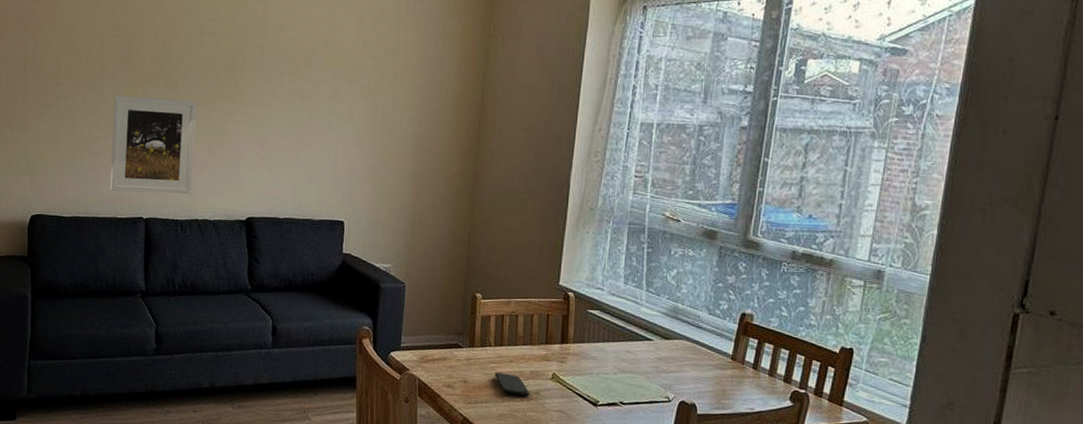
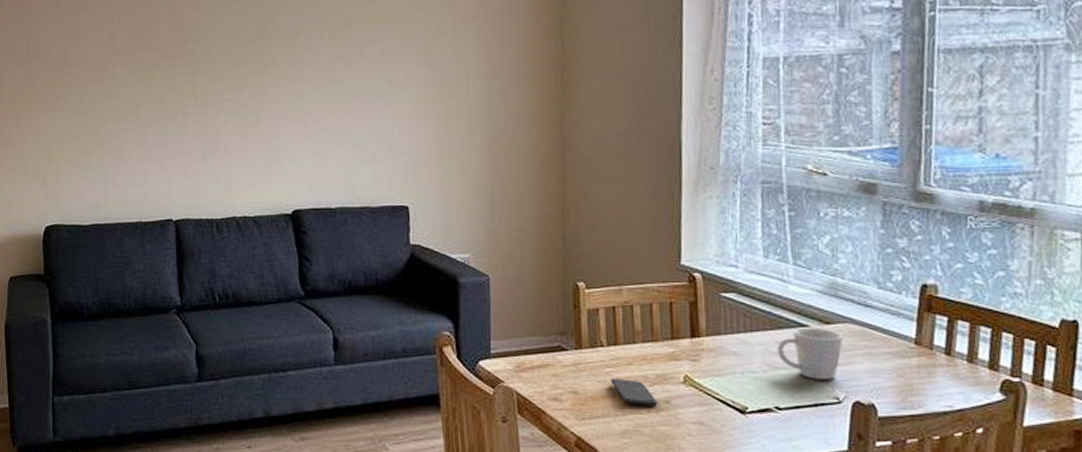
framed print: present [110,95,197,195] -> none [131,79,227,191]
mug: none [626,341,678,383] -> present [777,327,844,380]

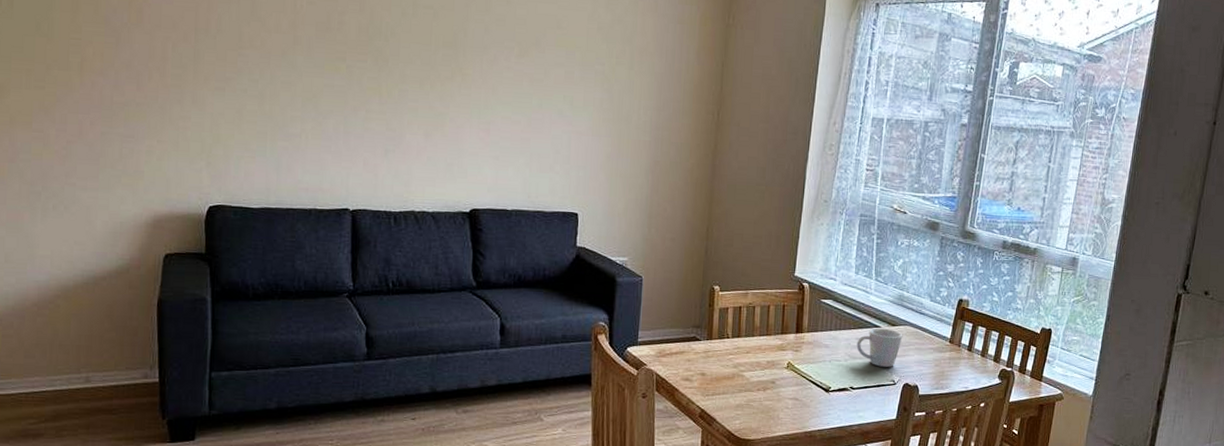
smartphone: present [610,377,658,406] -> none [731,363,766,385]

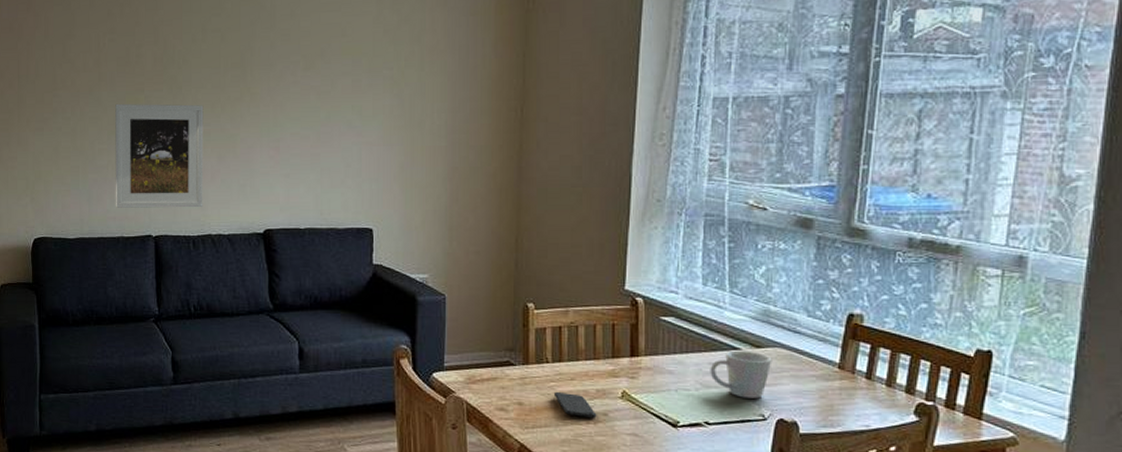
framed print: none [308,70,412,184] -> present [115,103,204,208]
smartphone: none [731,363,766,385] -> present [553,391,597,418]

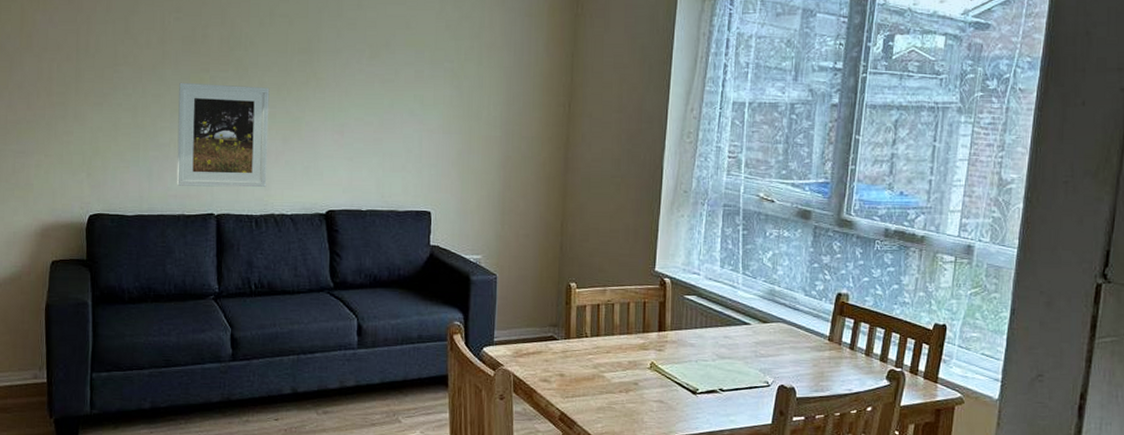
smartphone: present [553,391,597,418] -> none [591,363,629,387]
mug: present [710,350,772,399] -> none [725,325,776,368]

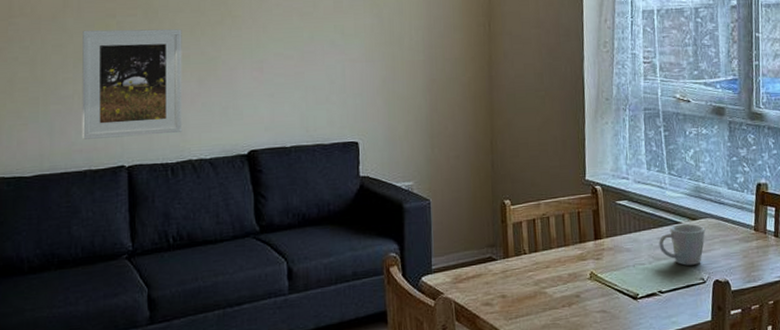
mug: none [725,325,776,368] -> present [659,223,706,266]

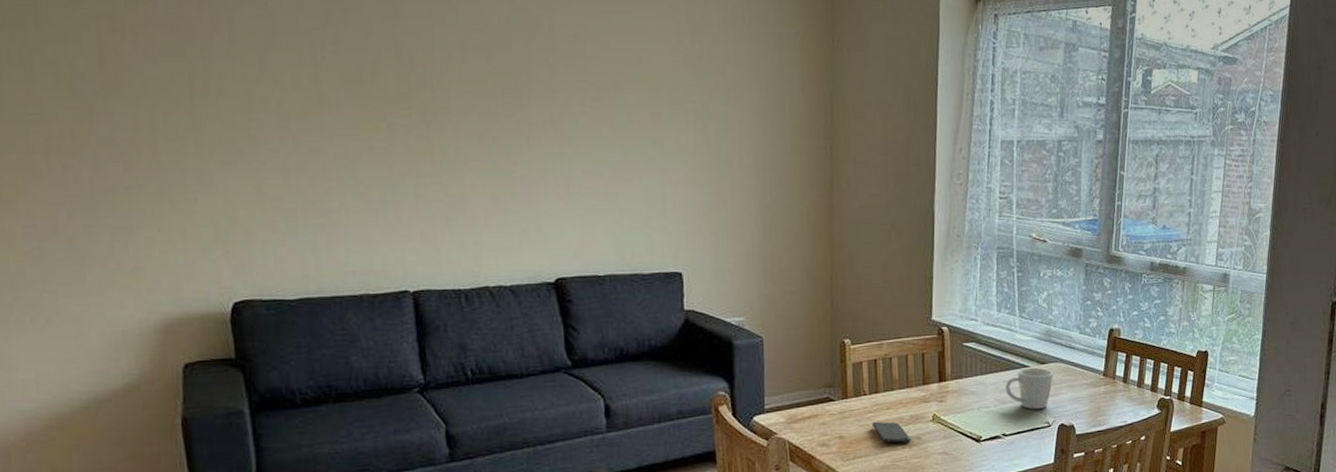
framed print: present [81,29,183,140] -> none [345,132,476,260]
smartphone: none [532,280,571,302] -> present [871,421,911,443]

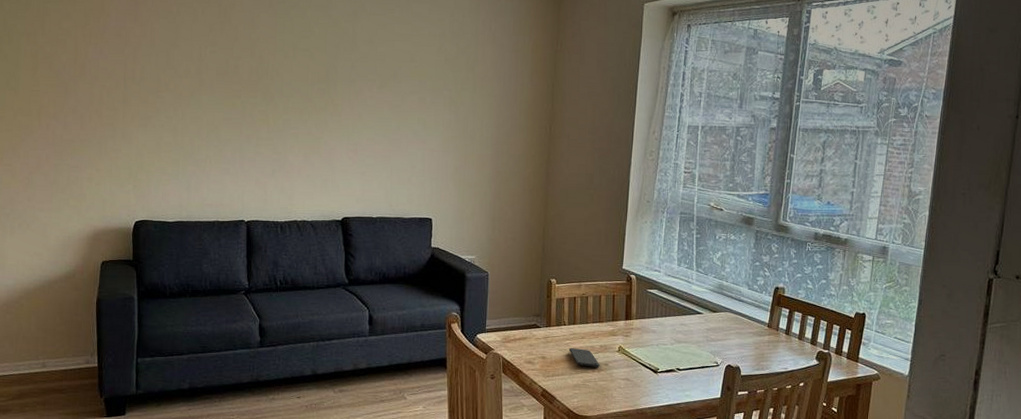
mug: present [1005,367,1054,409] -> none [681,314,724,350]

